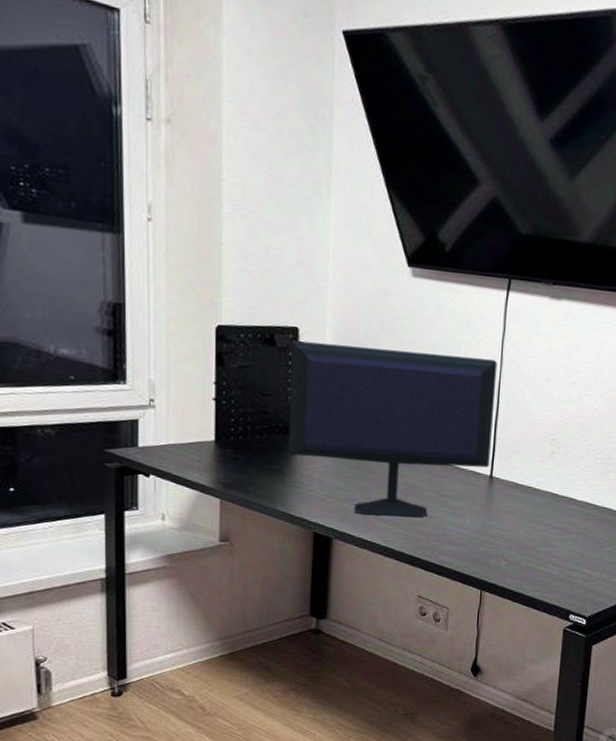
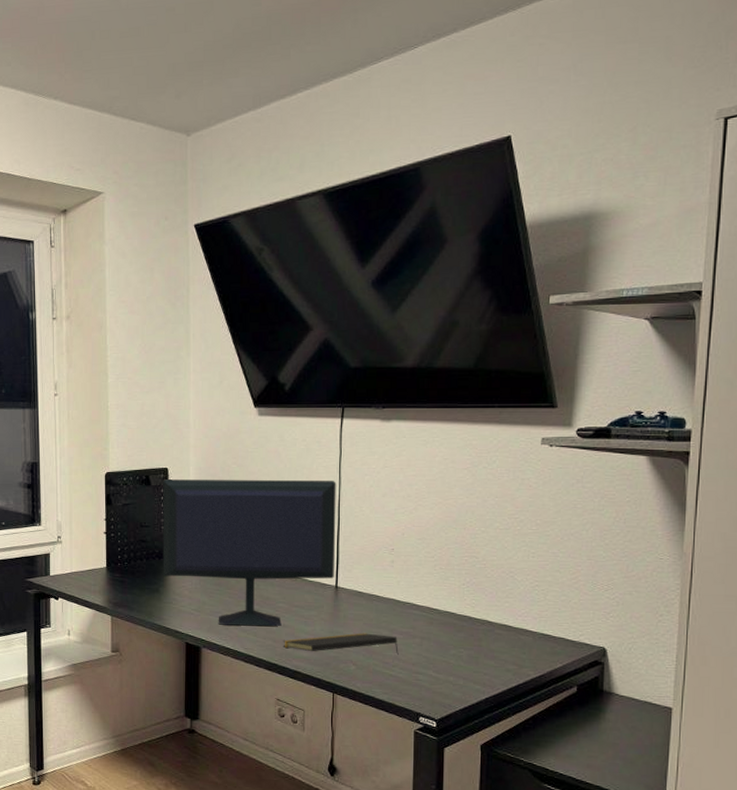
notepad: none [428,527,553,552] -> present [283,633,399,656]

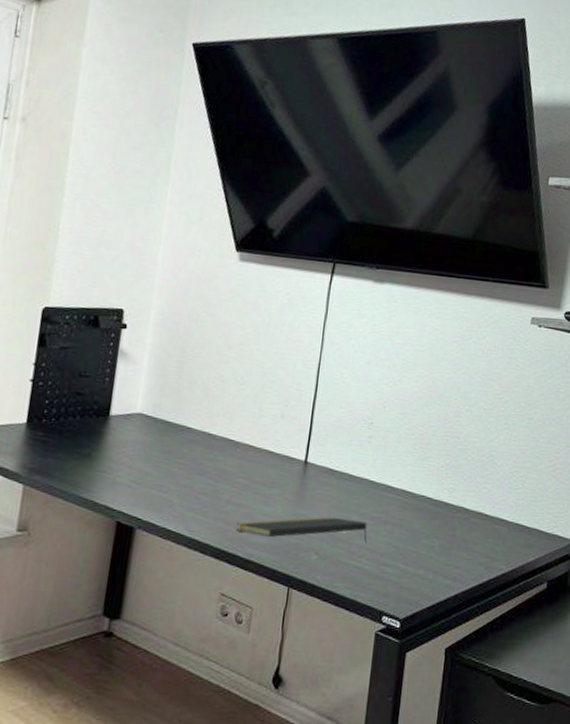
computer monitor: present [163,479,336,627] -> none [99,322,319,506]

